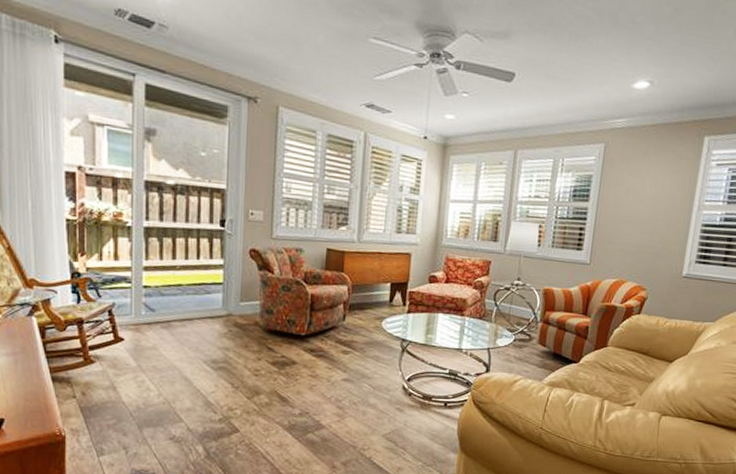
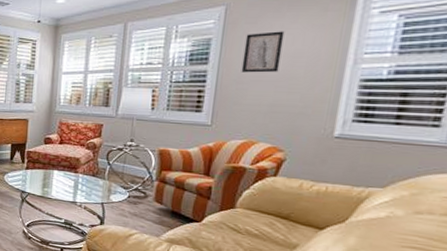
wall art: none [615,173,650,214] -> present [241,31,285,73]

